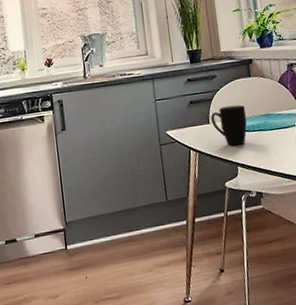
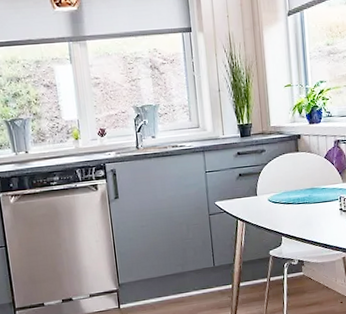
mug: present [210,104,247,146] -> none [258,178,293,217]

